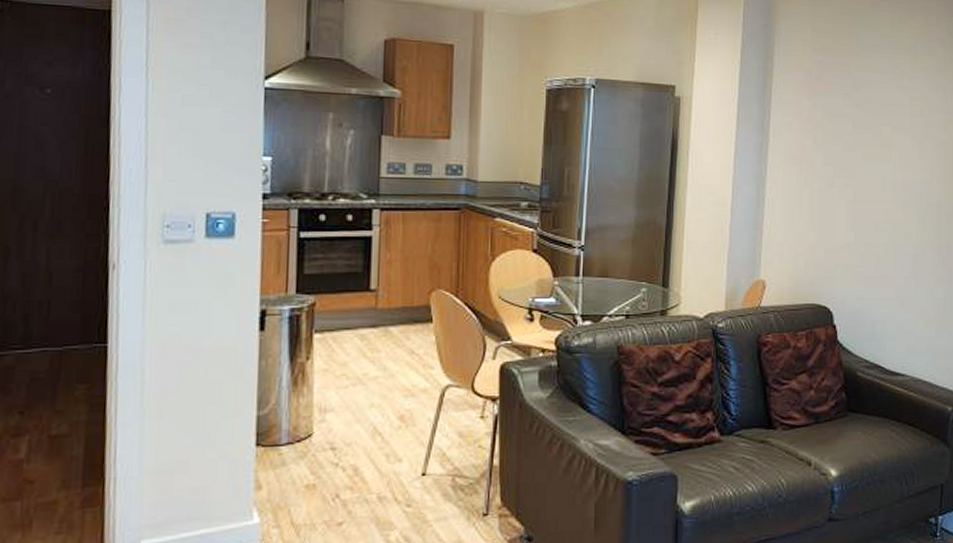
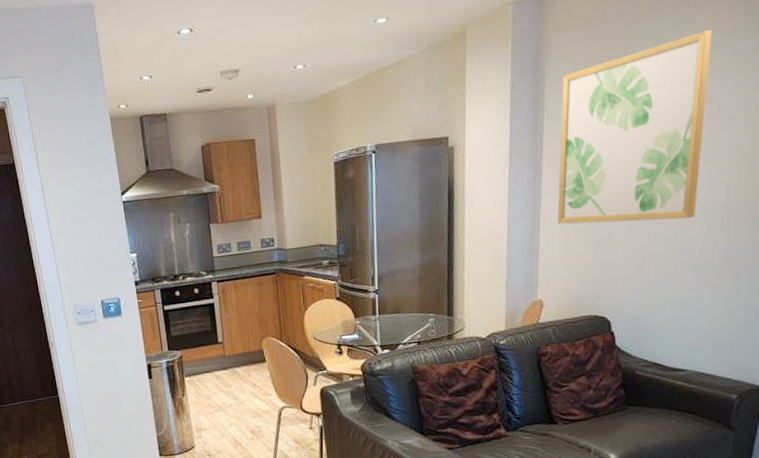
wall art: none [783,33,923,212] -> present [557,30,712,225]

